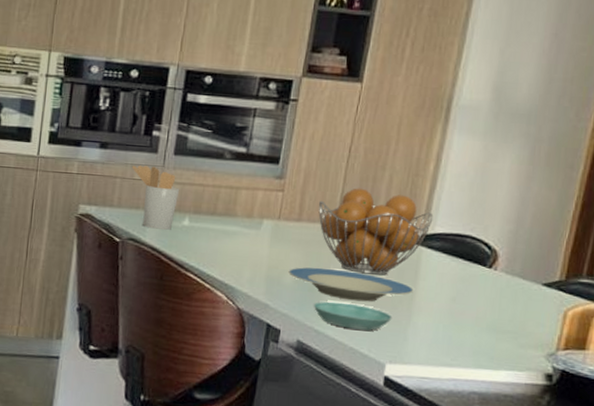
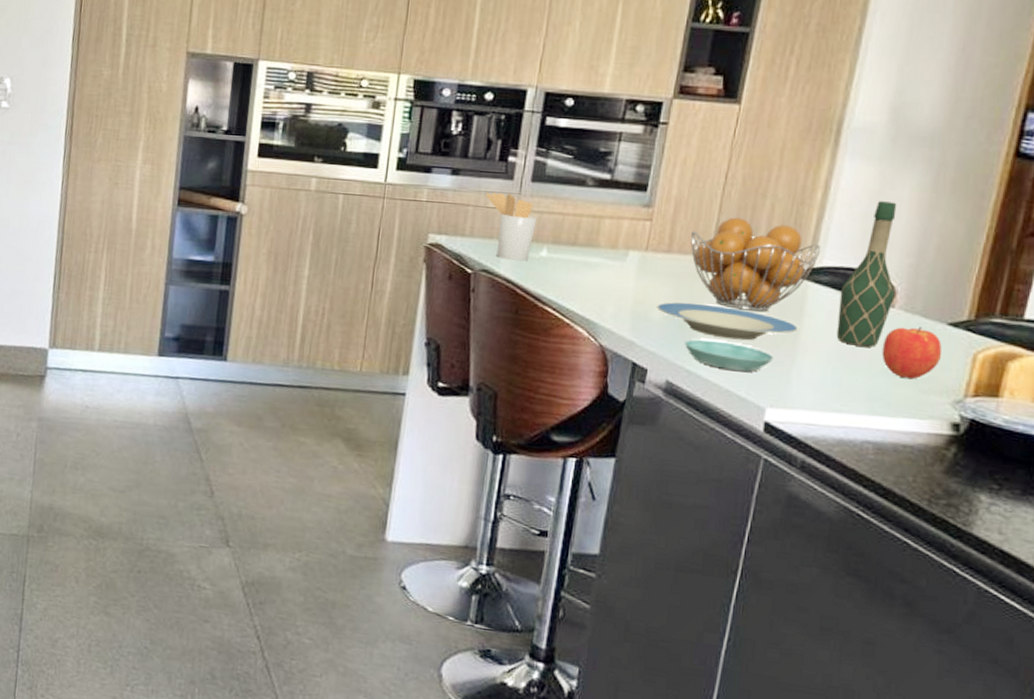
wine bottle: none [446,173,499,307] -> present [836,201,897,347]
apple: none [486,287,538,335] -> present [881,326,943,380]

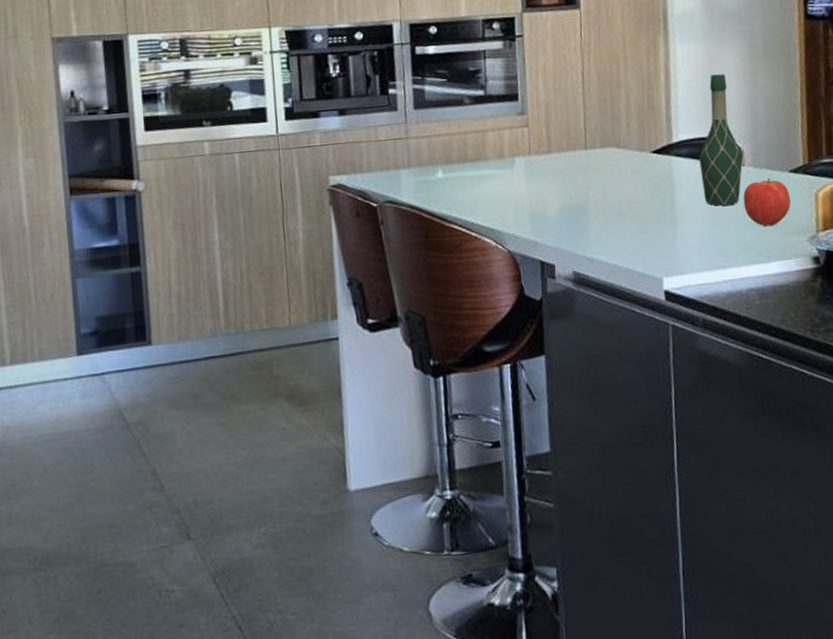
utensil holder: present [485,192,538,262] -> none [374,124,427,188]
plate: present [656,302,798,341] -> none [550,192,673,222]
saucer: present [684,339,774,372] -> none [580,224,659,251]
fruit basket: present [690,217,821,312] -> none [564,109,676,193]

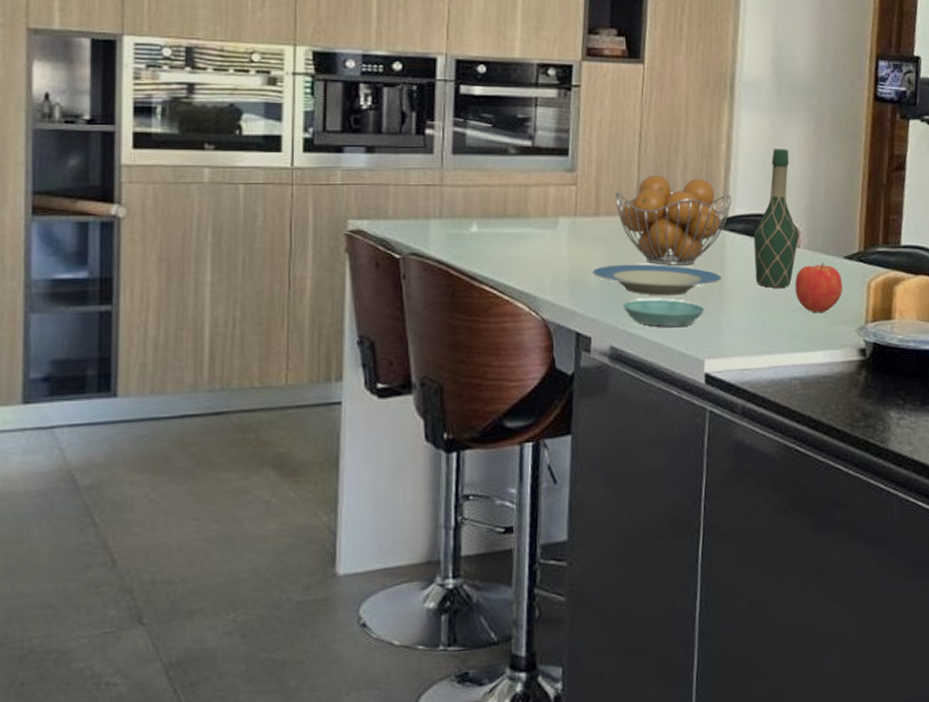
plate: none [550,192,673,222] -> present [592,263,722,296]
fruit basket: none [564,109,676,193] -> present [614,175,732,266]
saucer: none [580,224,659,251] -> present [622,299,705,327]

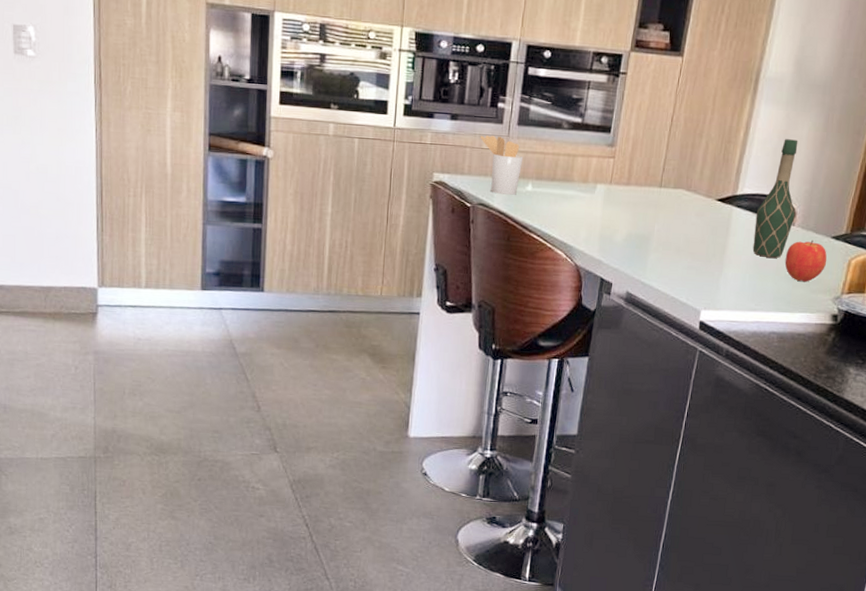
utensil holder: none [405,169,463,241] -> present [480,135,524,196]
plate: present [592,263,722,296] -> none [619,226,725,257]
fruit basket: present [614,175,732,266] -> none [644,154,743,232]
saucer: present [622,299,705,327] -> none [640,257,707,282]

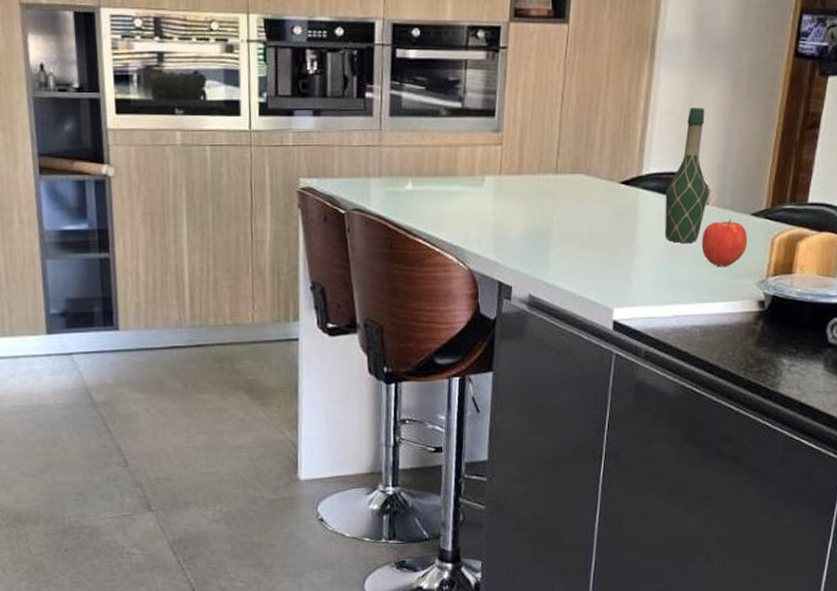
utensil holder: present [480,135,524,196] -> none [348,130,400,197]

